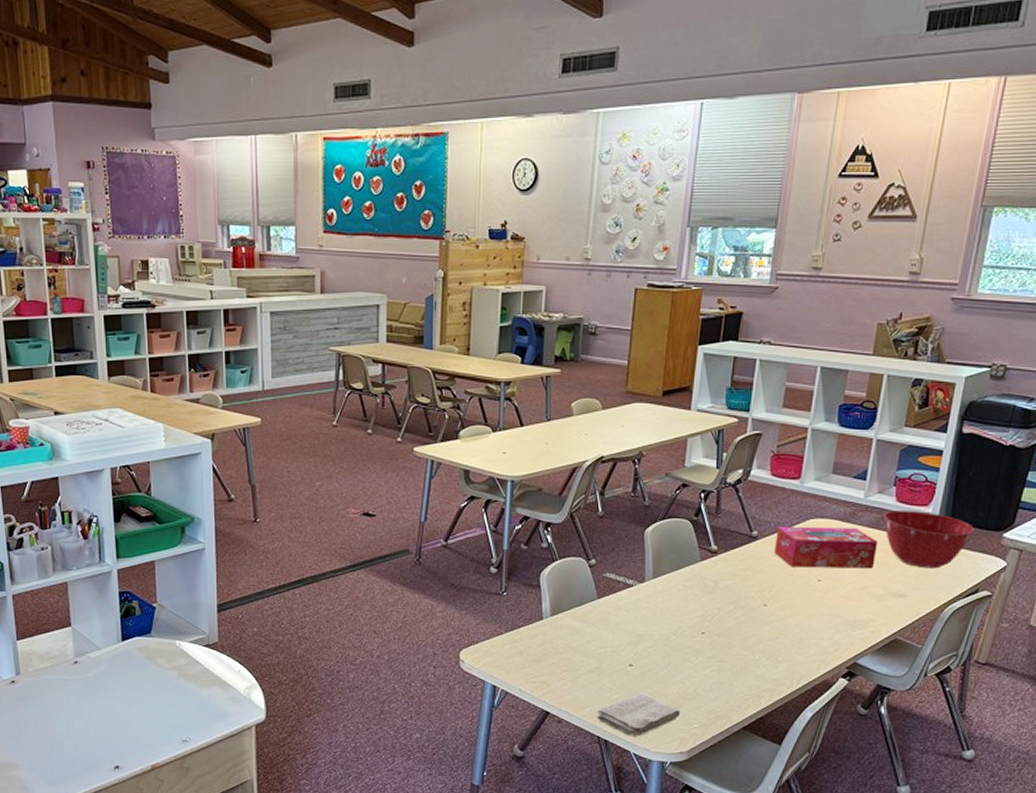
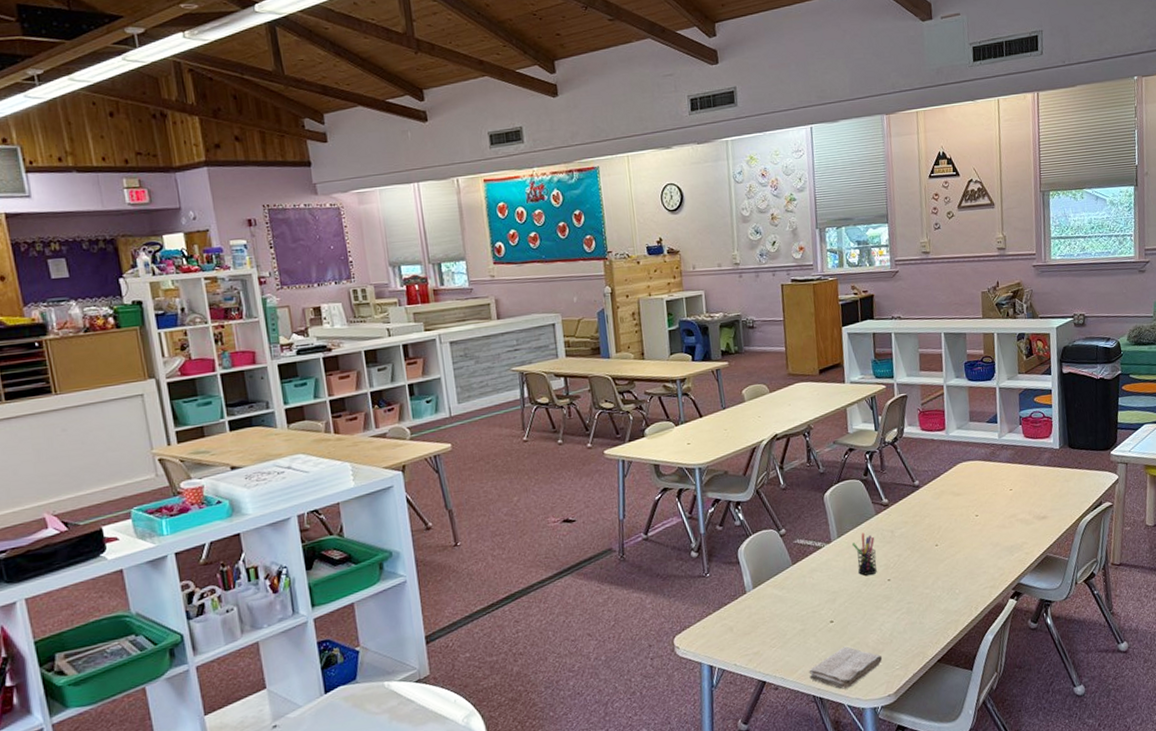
pen holder: none [668,577,695,625] -> present [852,532,877,576]
tissue box: present [773,527,878,569] -> none [934,465,1018,508]
mixing bowl: present [884,511,975,569] -> none [1017,442,1089,491]

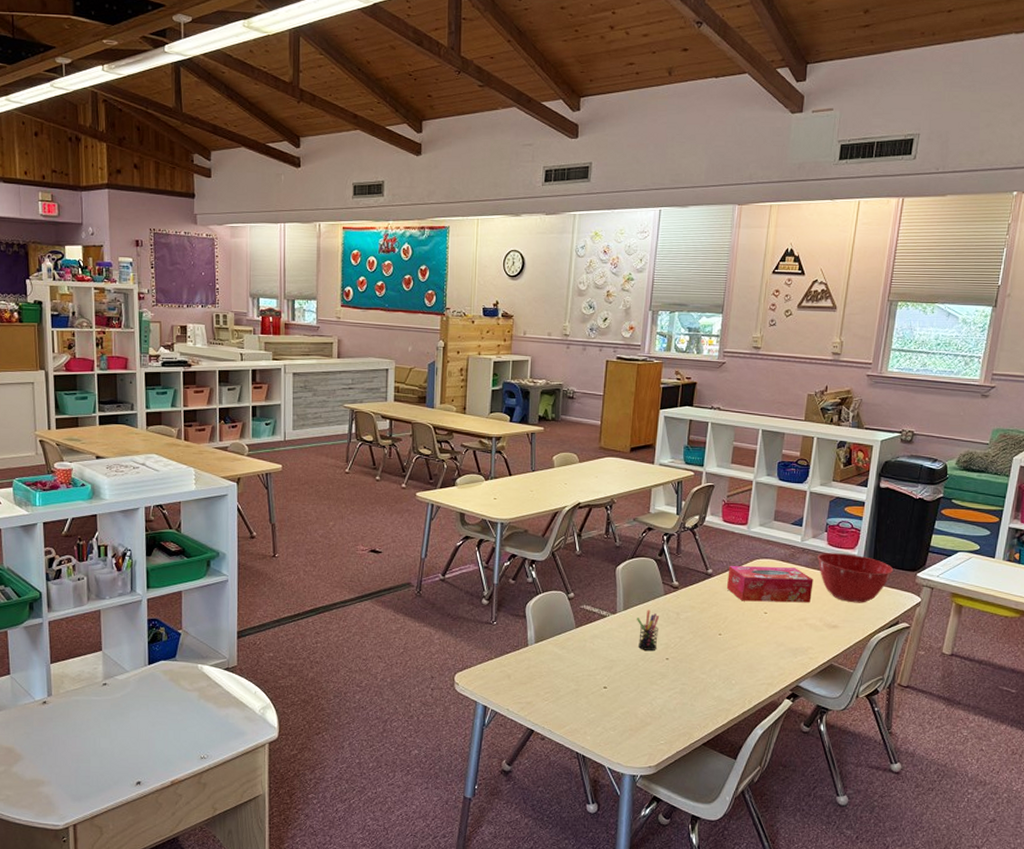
washcloth: present [808,646,883,690] -> none [575,713,649,752]
tissue box: none [934,465,1018,508] -> present [726,566,814,603]
mixing bowl: none [1017,442,1089,491] -> present [818,553,894,603]

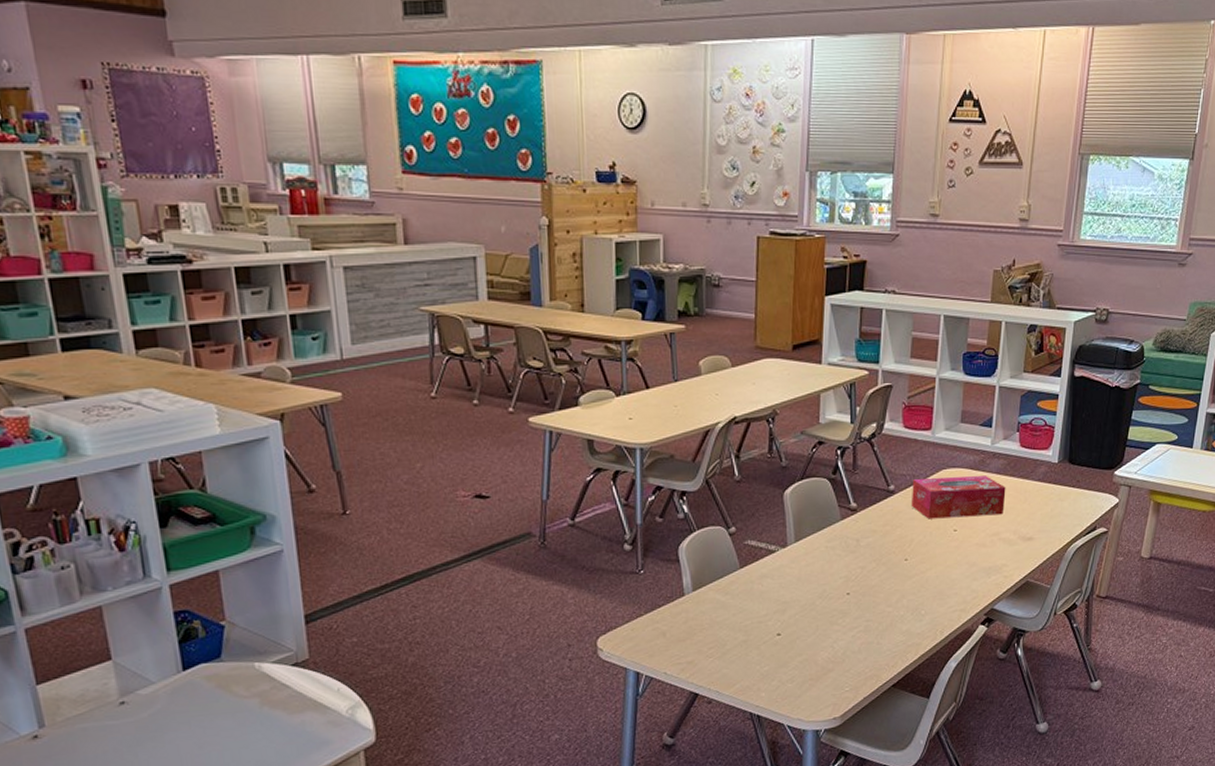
pen holder: present [637,609,660,652] -> none [811,538,837,588]
mixing bowl: present [818,553,894,603] -> none [1010,455,1090,511]

